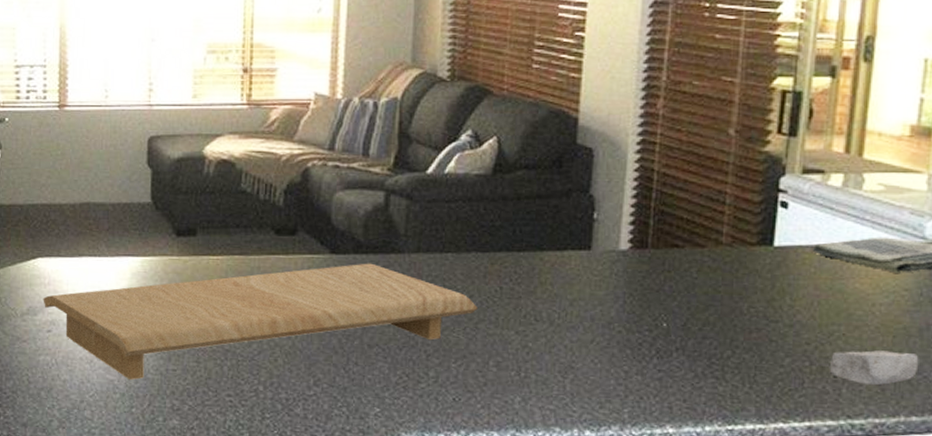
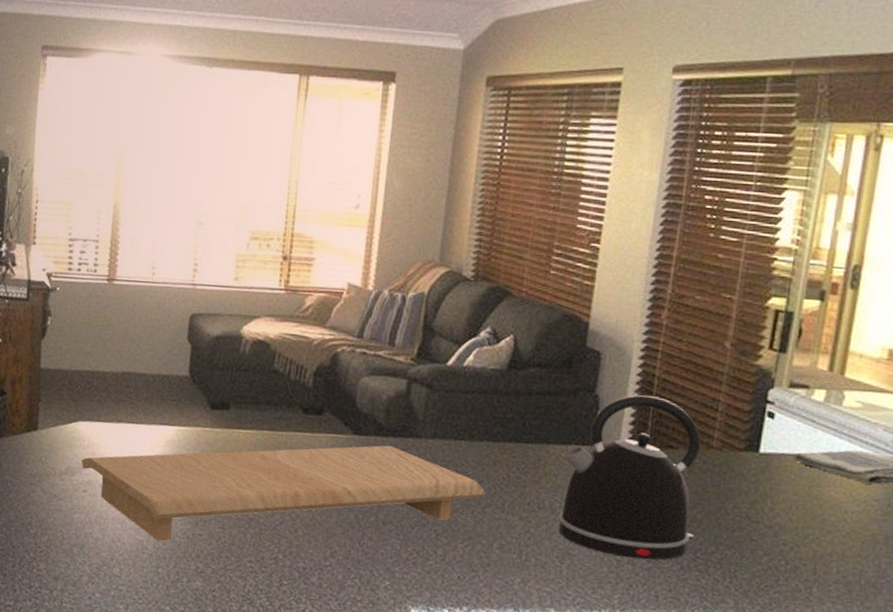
kettle: none [557,191,709,369] -> present [558,395,702,560]
soap bar: present [829,350,919,385] -> none [802,553,884,587]

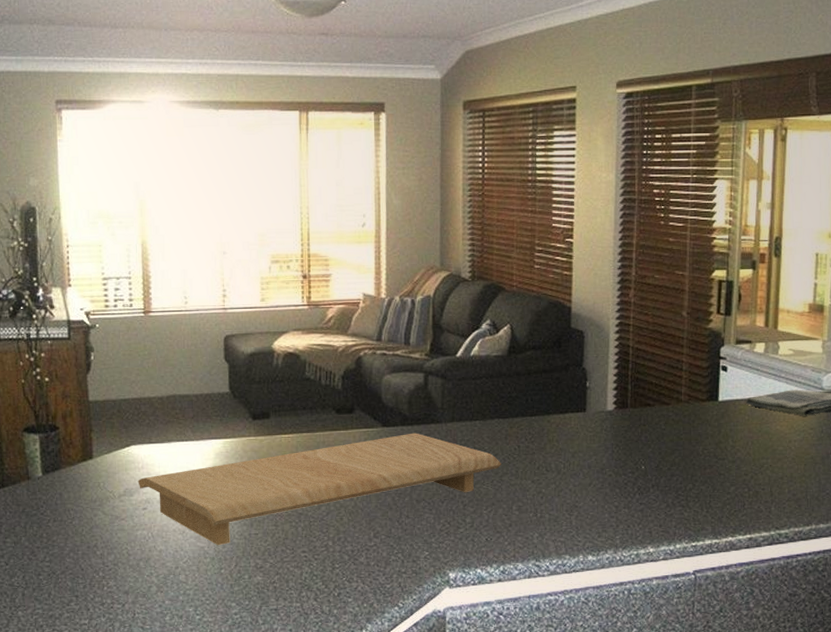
kettle: present [558,395,702,560] -> none [561,363,675,503]

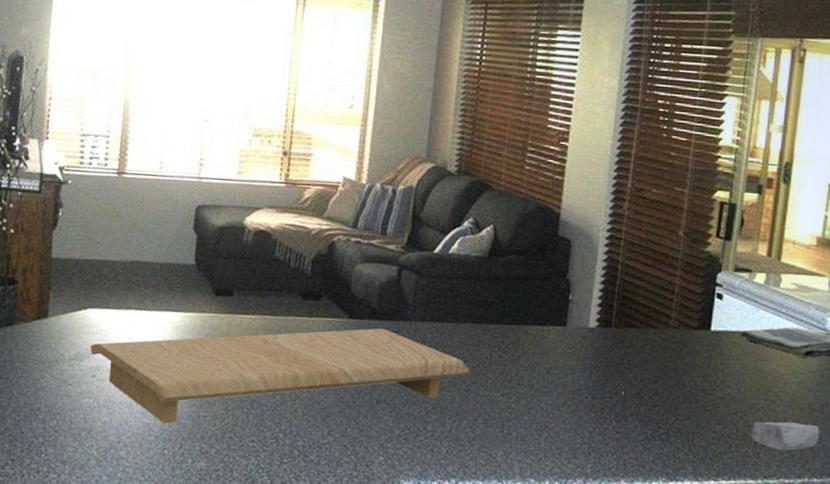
soap bar: none [761,476,823,502] -> present [751,421,820,451]

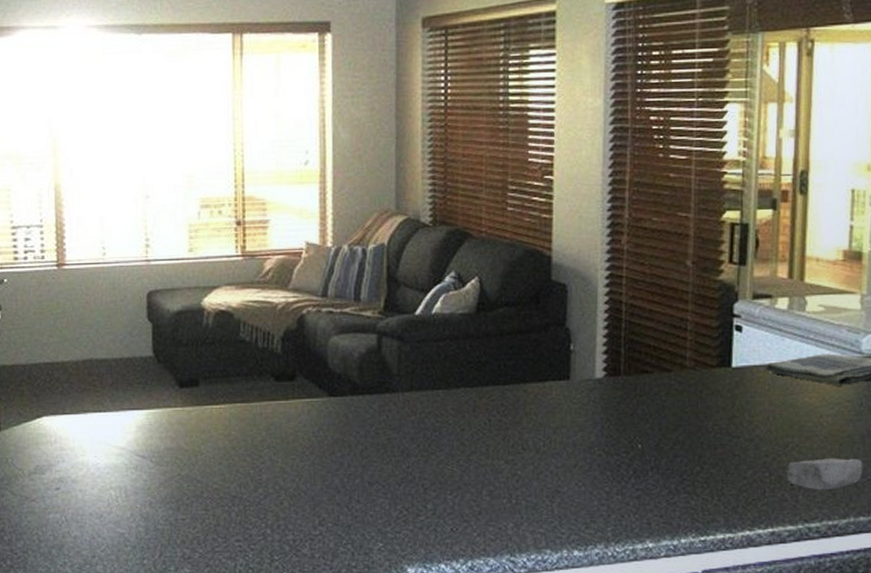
cutting board: present [90,328,471,424] -> none [50,403,469,532]

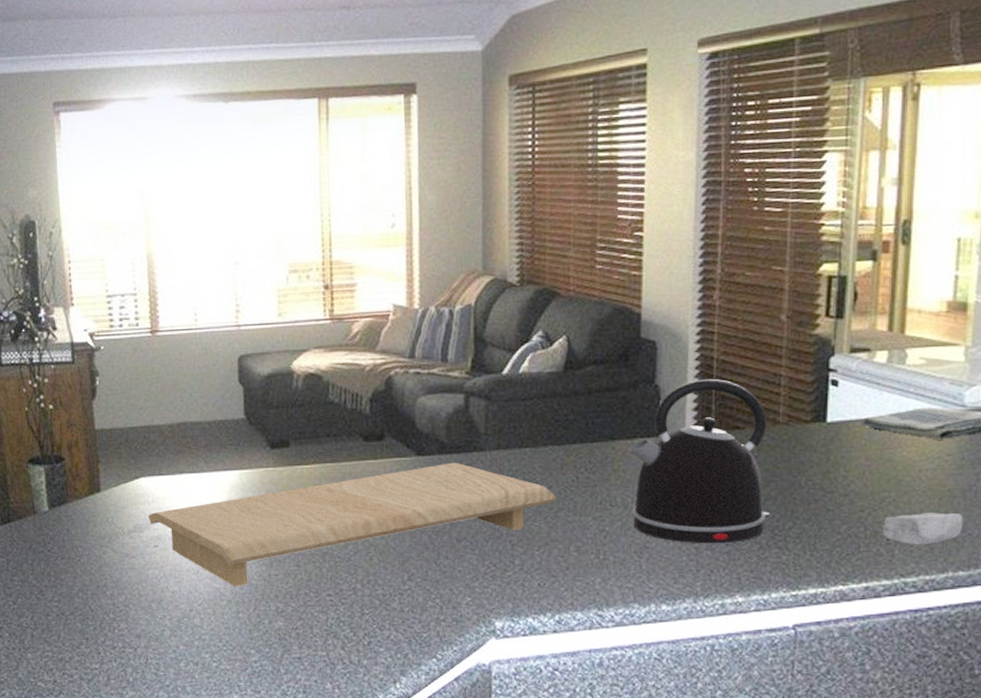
cutting board: none [50,403,469,532] -> present [148,462,557,587]
kettle: none [539,322,678,489] -> present [628,378,770,544]

